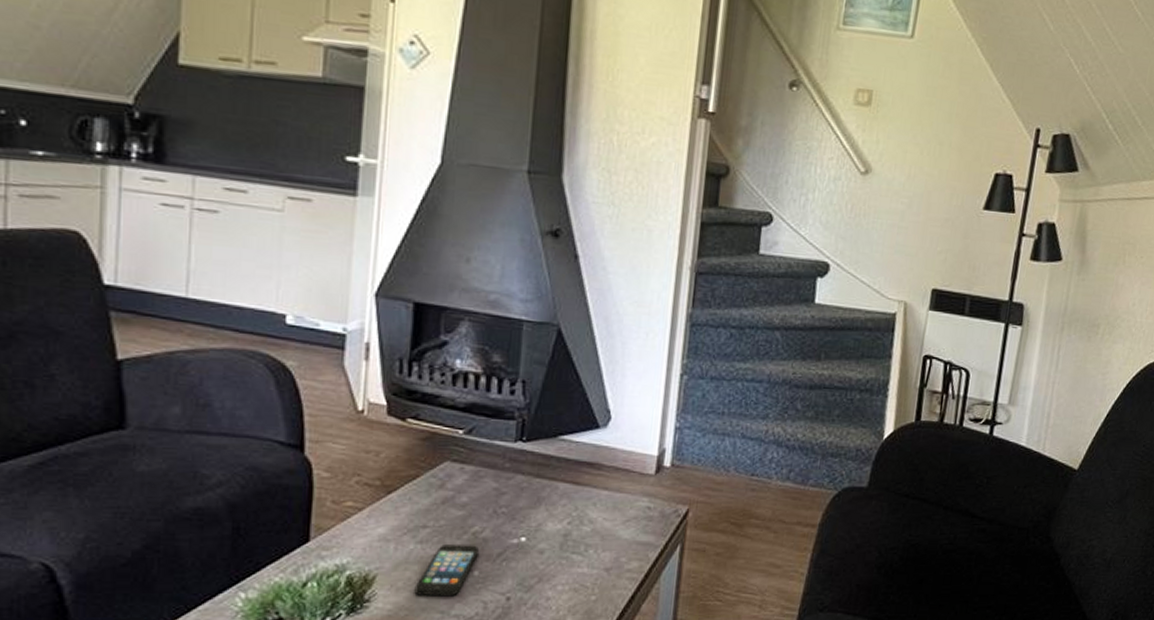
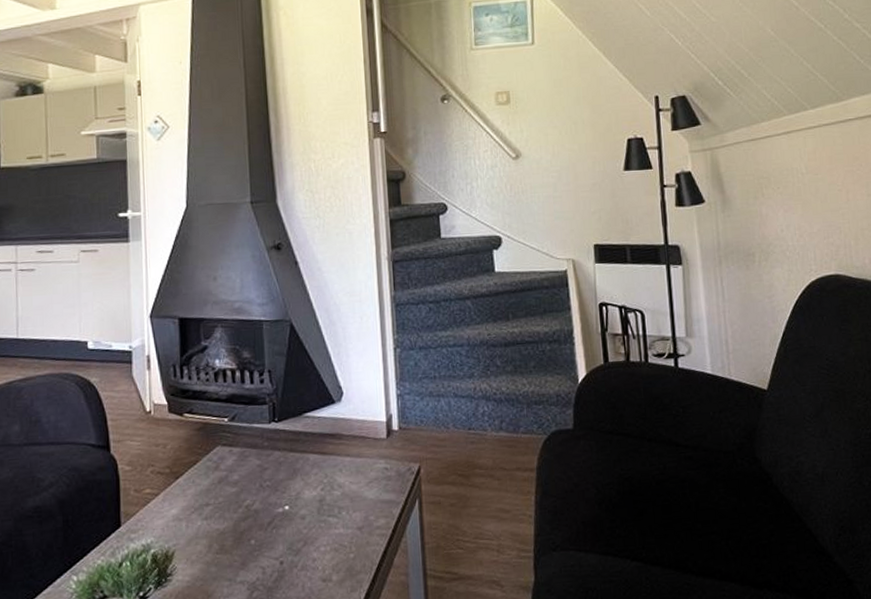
smartphone: present [414,545,479,597] -> none [205,517,252,566]

